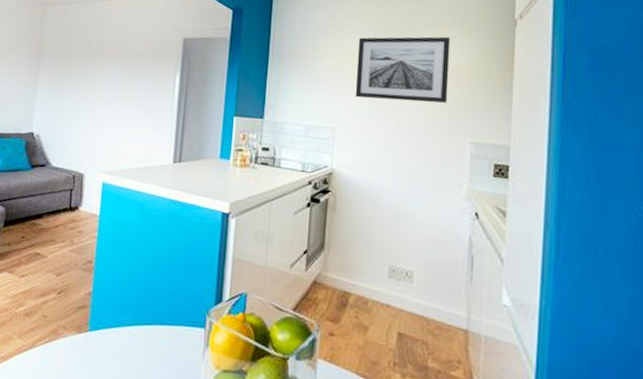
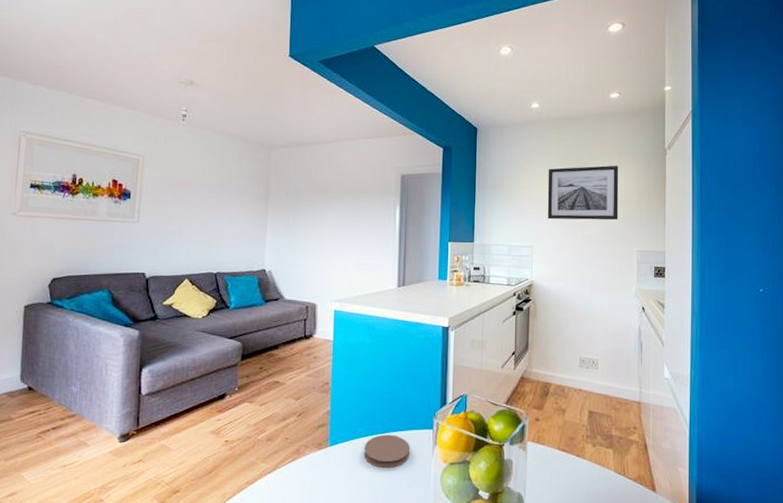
coaster: none [125,326,178,366] -> present [363,434,411,469]

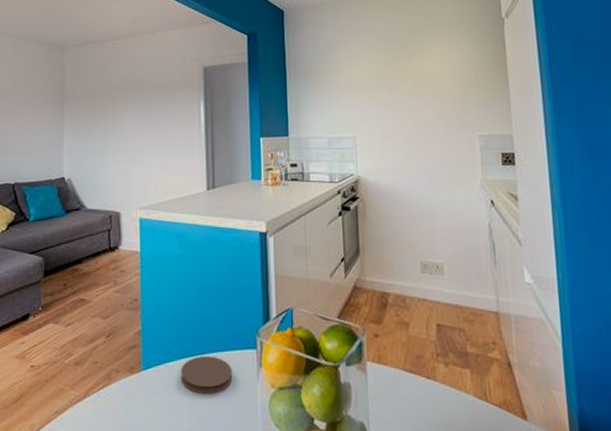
wall art: present [547,165,619,220] -> none [367,40,453,106]

